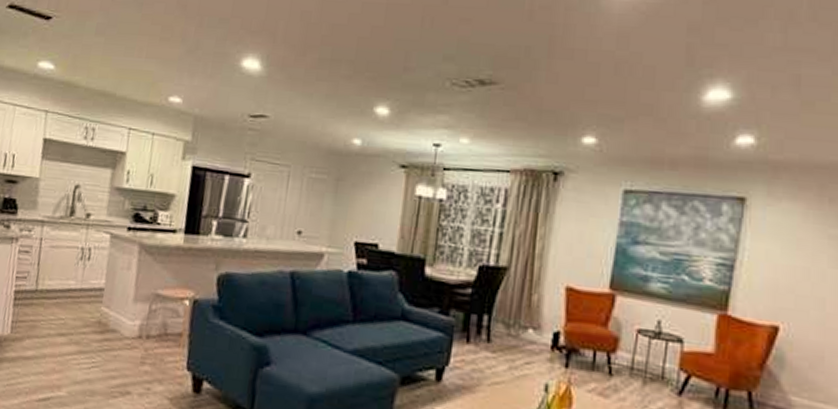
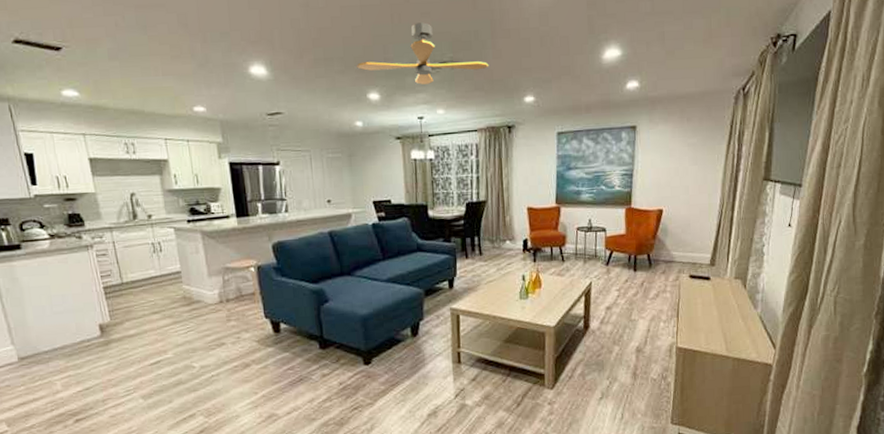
ceiling fan: none [368,29,539,105] -> present [357,22,489,85]

